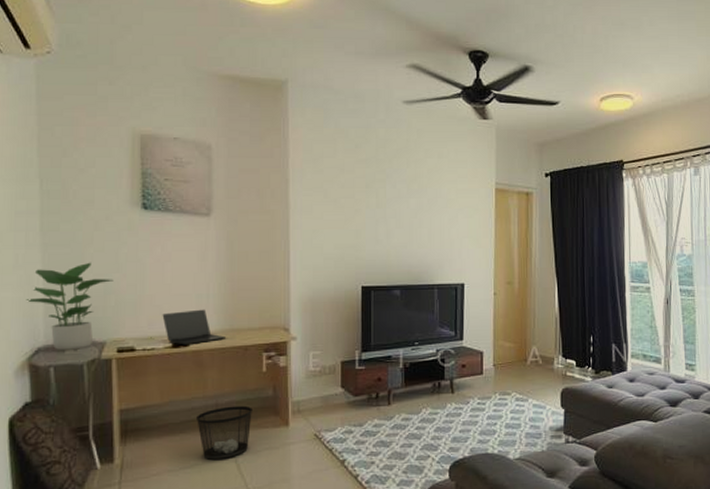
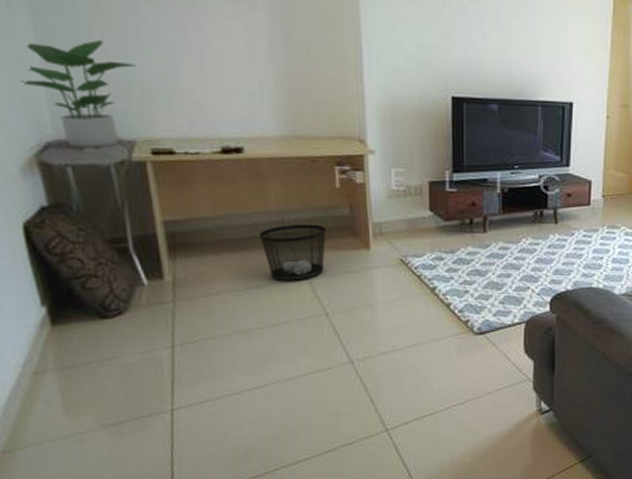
laptop: present [162,309,226,346] -> none [205,109,288,152]

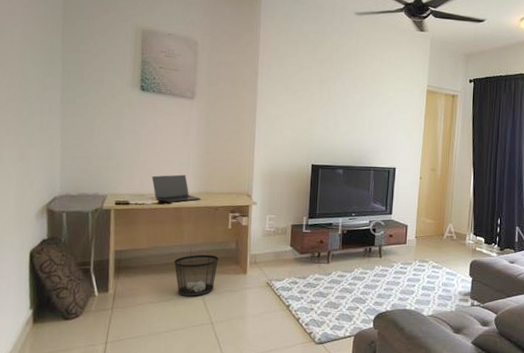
potted plant: present [20,39,136,149] -> none [47,130,116,201]
laptop: none [205,109,288,152] -> present [152,174,201,203]

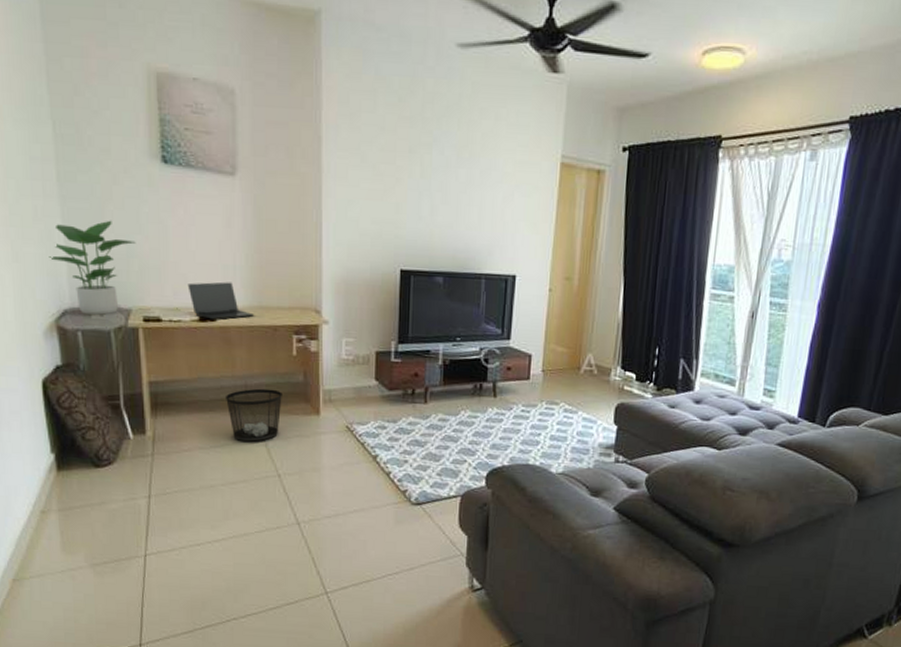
potted plant: none [47,130,116,201] -> present [49,220,136,316]

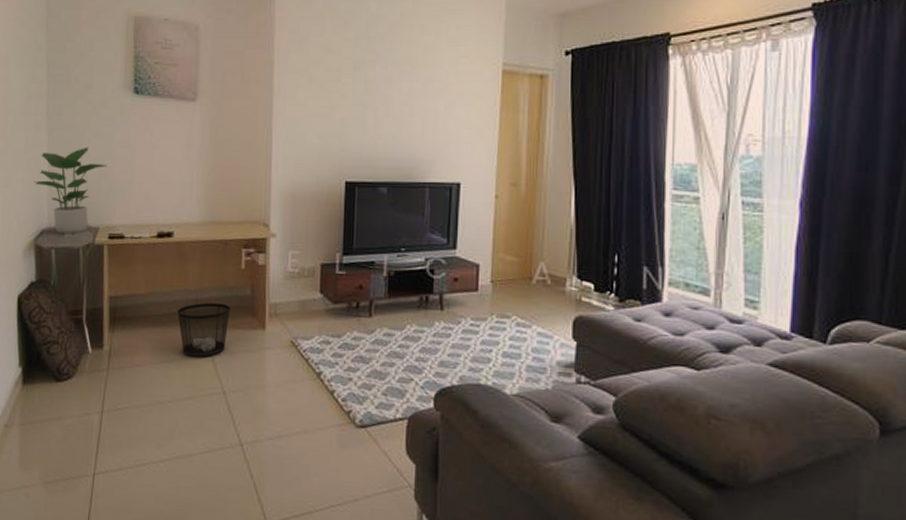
laptop: present [187,281,254,321] -> none [149,199,207,236]

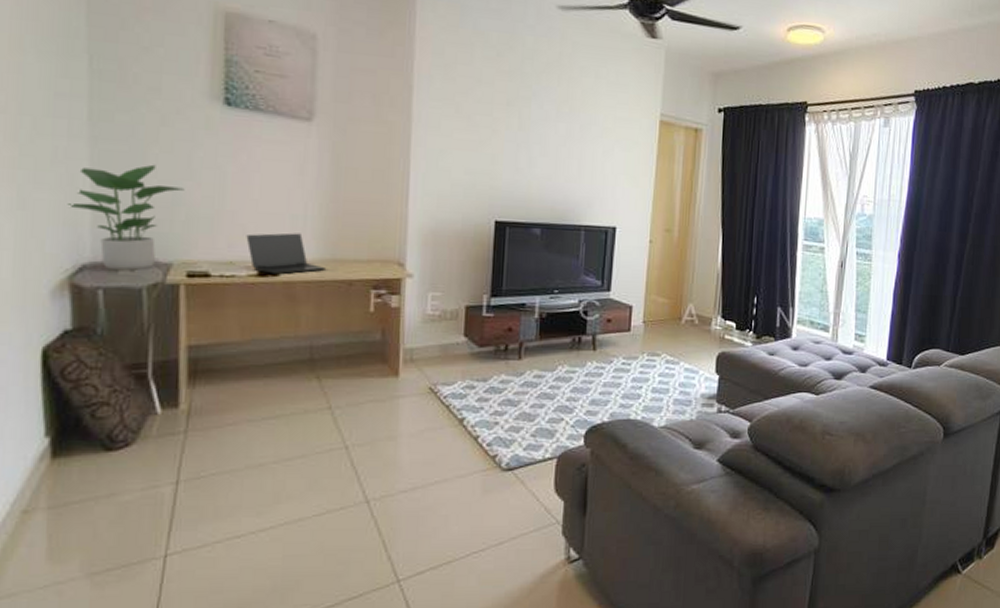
laptop: none [149,199,207,236] -> present [246,232,325,275]
waste bin: present [177,302,230,357] -> none [285,349,355,410]

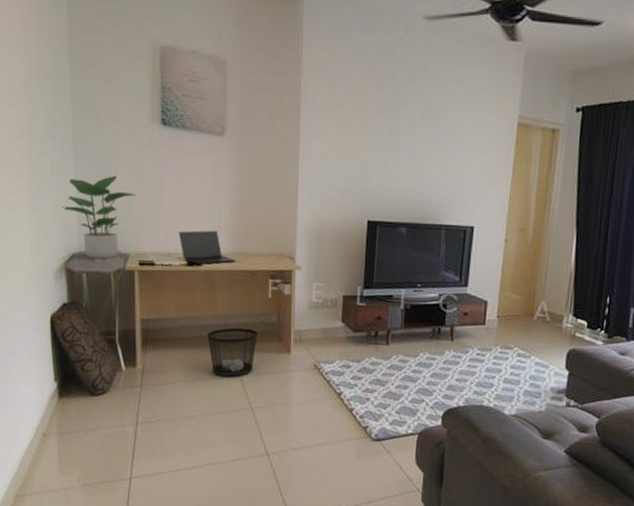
waste bin: none [285,349,355,410] -> present [207,327,258,377]

